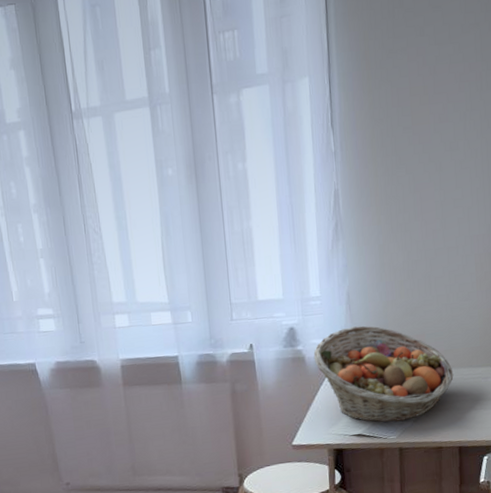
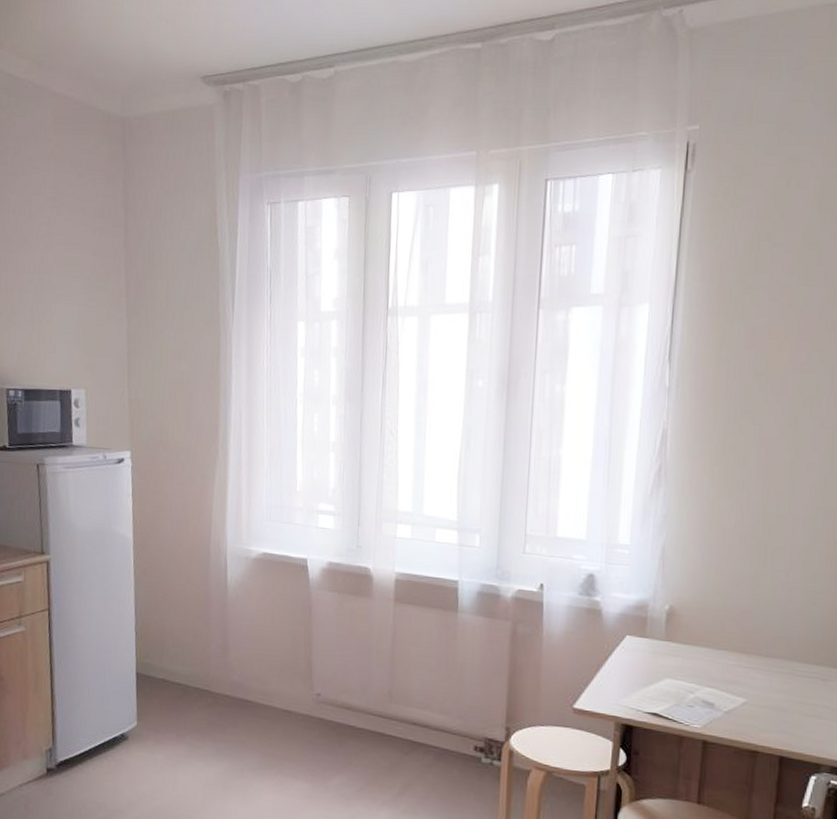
fruit basket: present [313,325,454,422] -> none [612,586,784,710]

